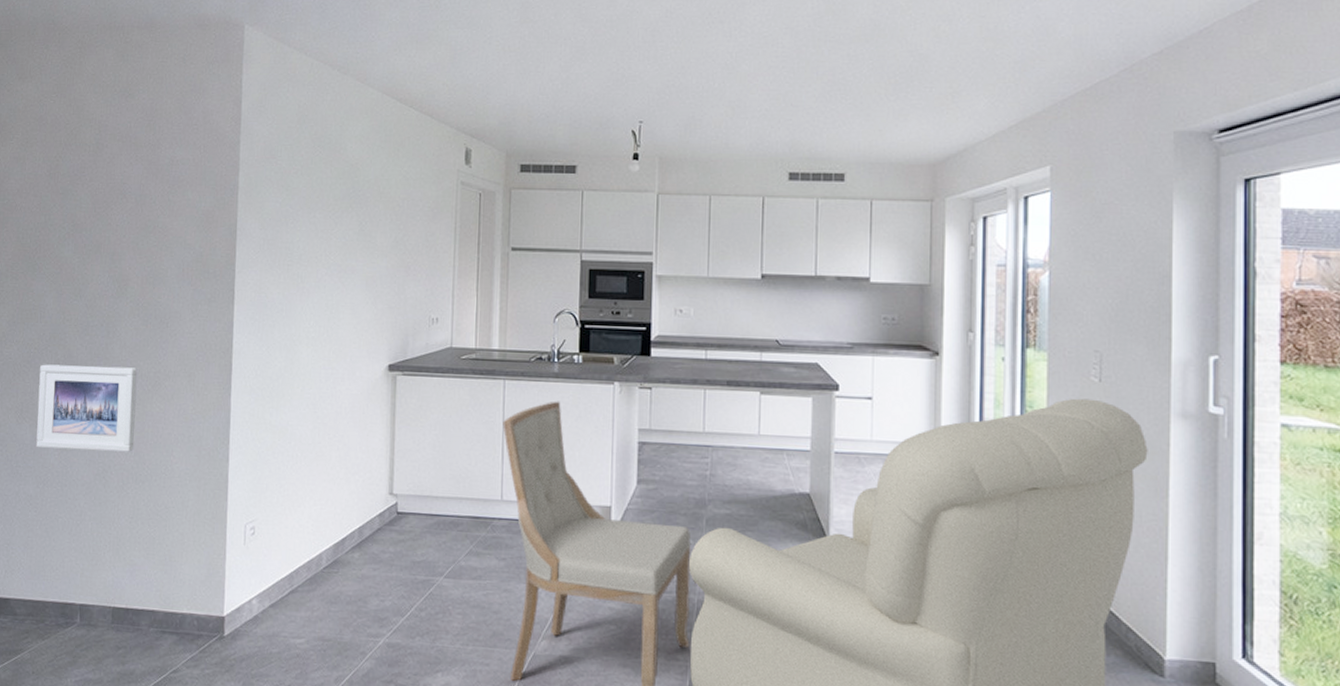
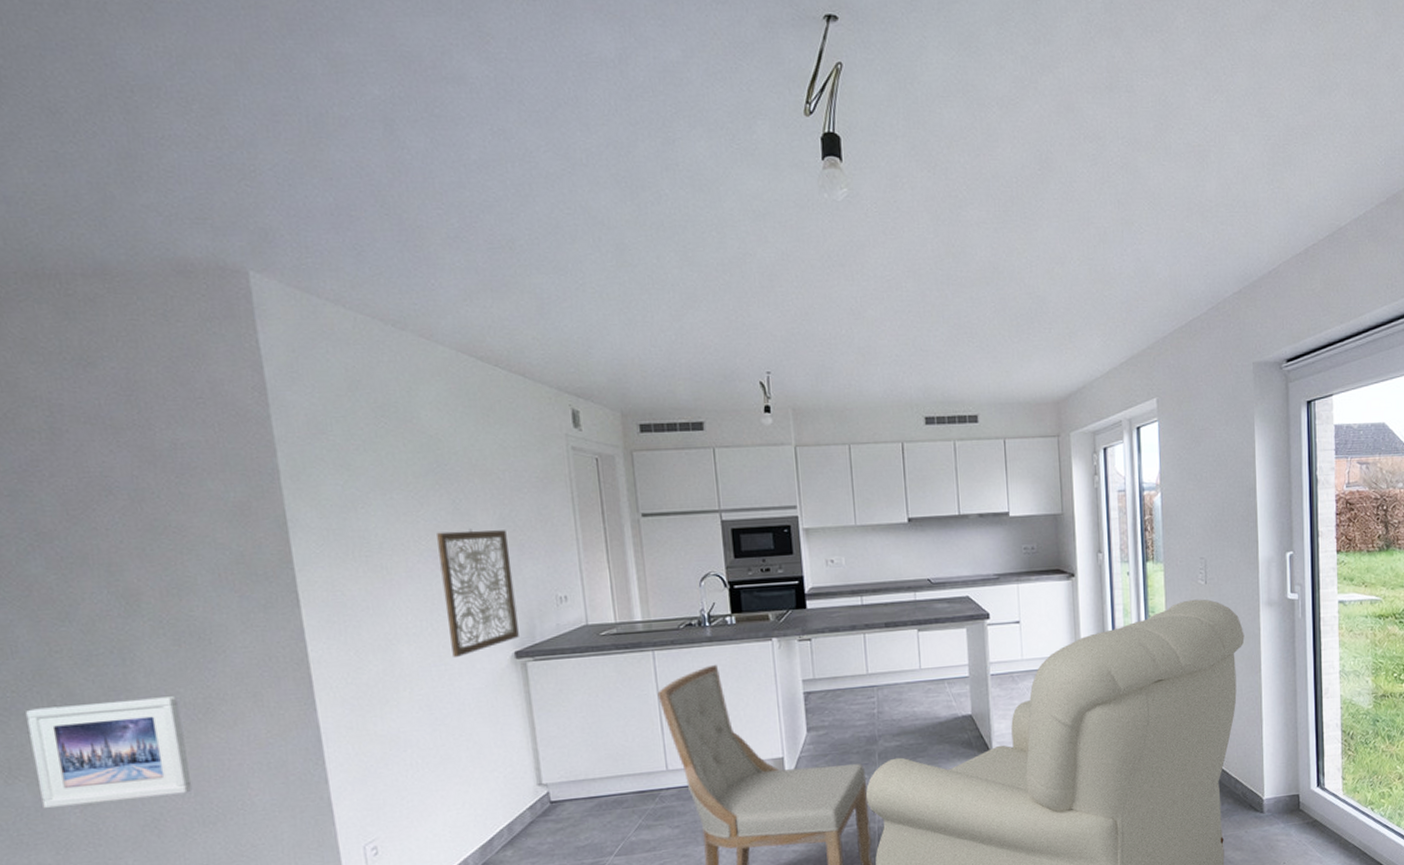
wall art: none [339,249,398,363] -> present [437,529,519,657]

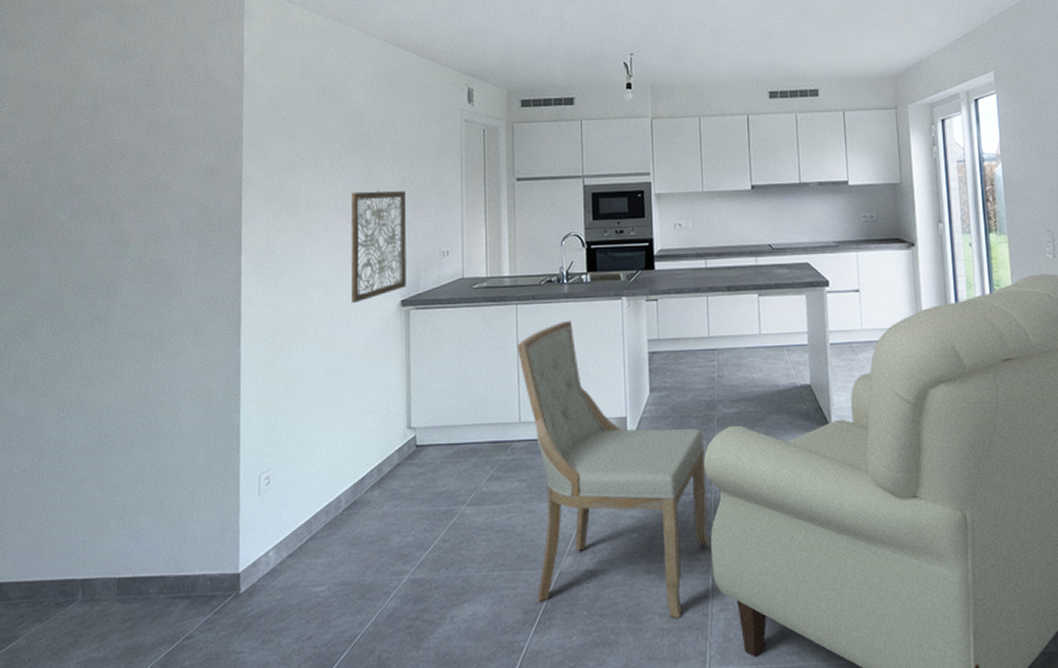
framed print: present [26,696,193,808] -> none [31,327,141,418]

